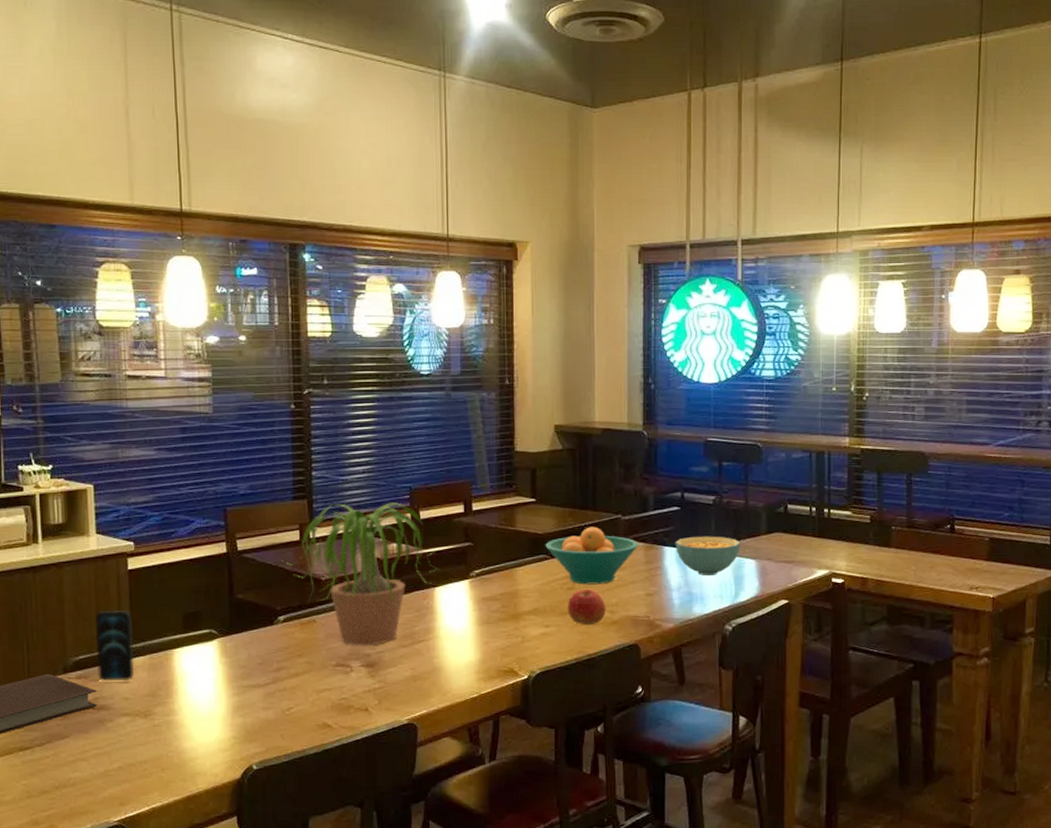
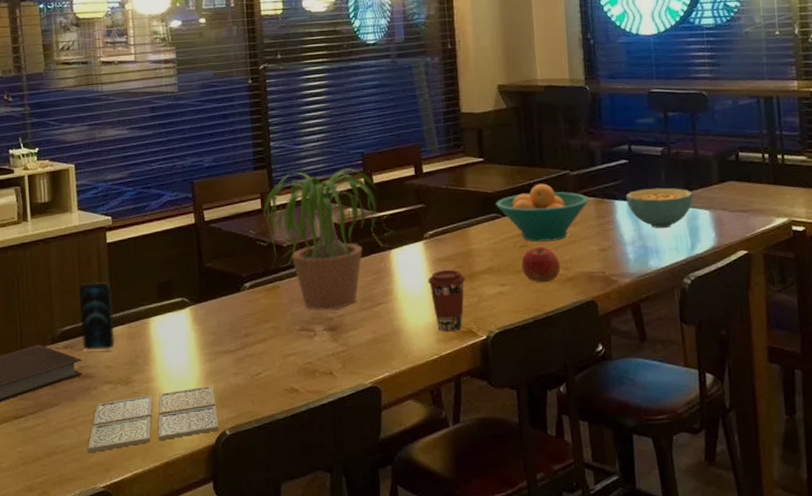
drink coaster: none [101,720,246,787] -> present [87,386,219,453]
coffee cup: none [471,609,510,670] -> present [428,269,466,331]

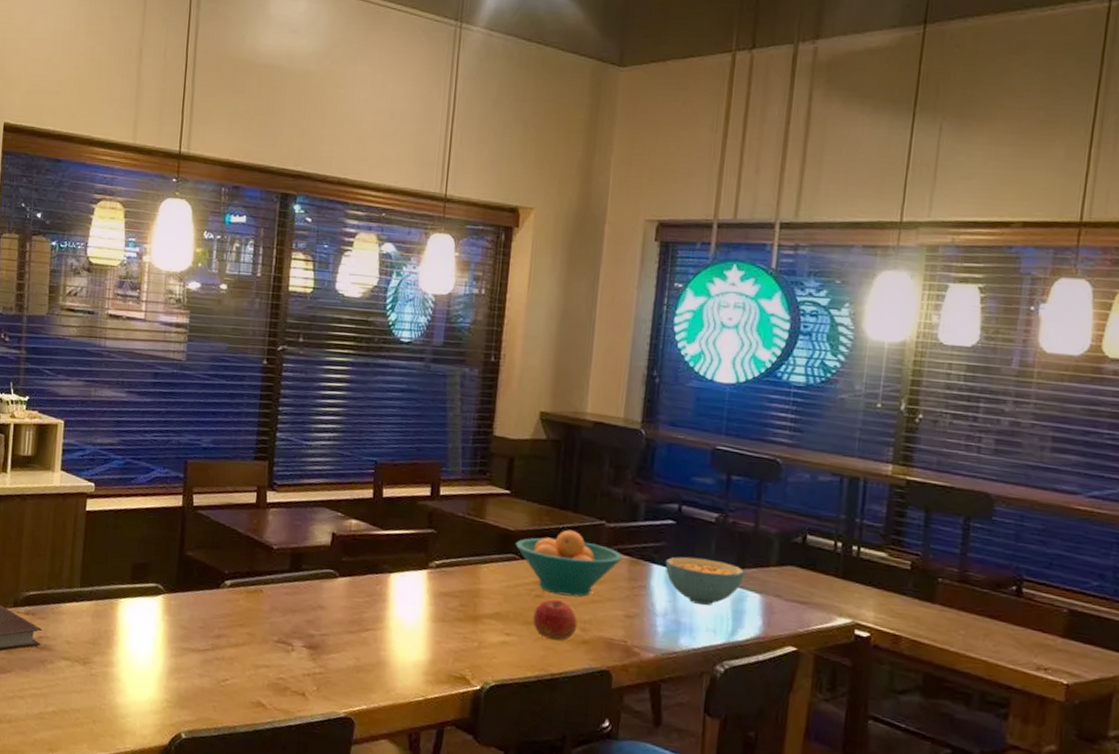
smartphone: present [79,281,115,351] -> none [45,548,84,625]
drink coaster: present [87,386,219,453] -> none [34,678,176,732]
potted plant: present [246,168,395,310] -> none [236,469,399,626]
coffee cup: present [428,269,466,331] -> none [425,605,468,675]

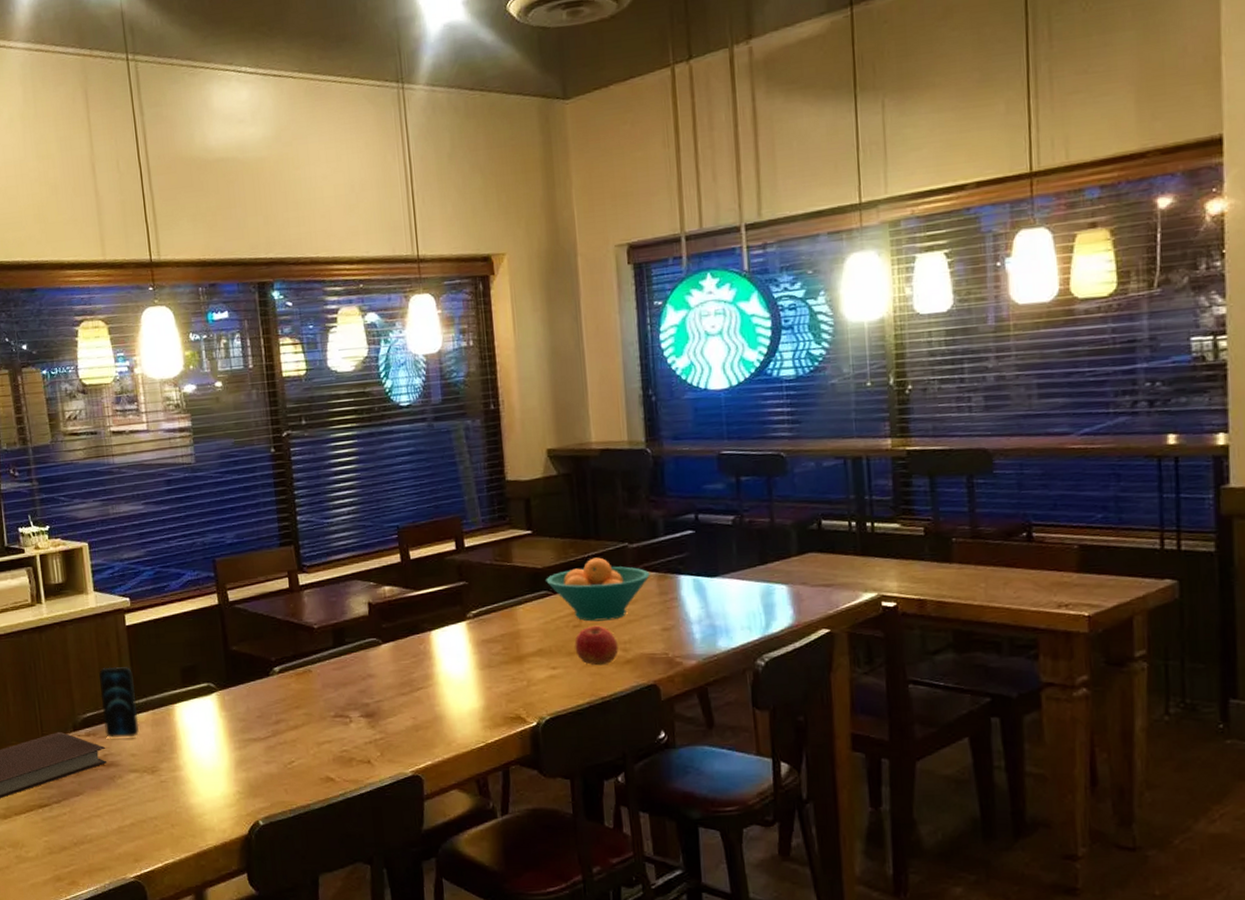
smartphone: none [45,548,84,625] -> present [99,666,139,739]
cereal bowl: present [665,556,744,605] -> none [691,560,769,605]

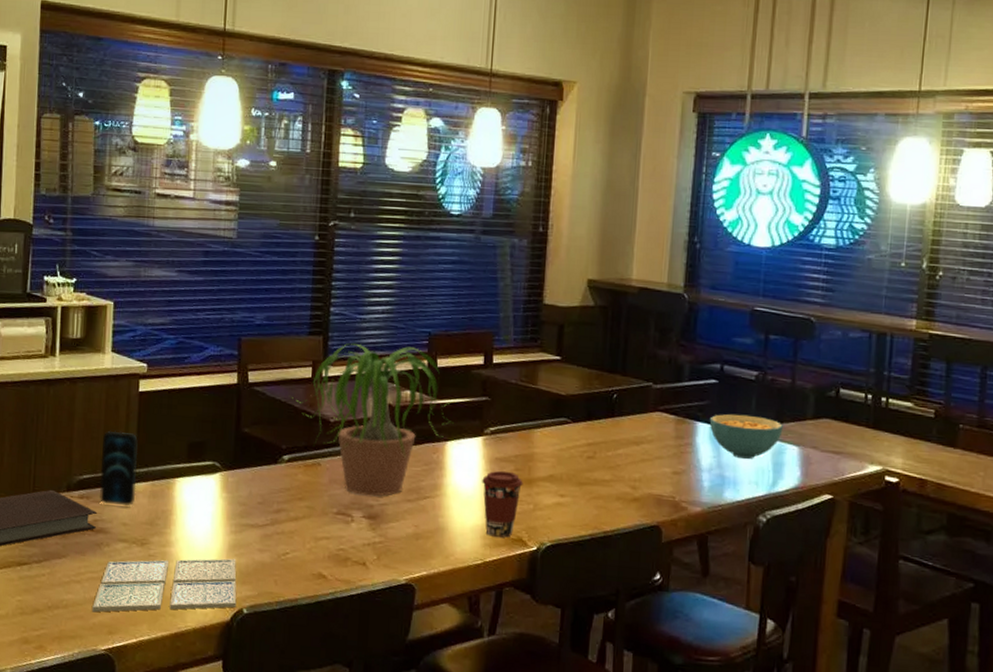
drink coaster: none [115,774,252,843] -> present [92,558,237,613]
potted plant: none [273,543,435,695] -> present [292,343,454,496]
coffee cup: none [472,651,513,718] -> present [482,470,523,538]
fruit bowl: present [546,557,650,622] -> none [567,392,669,457]
apple: present [574,625,618,666] -> none [585,459,628,500]
cereal bowl: none [691,560,769,605] -> present [709,413,783,459]

